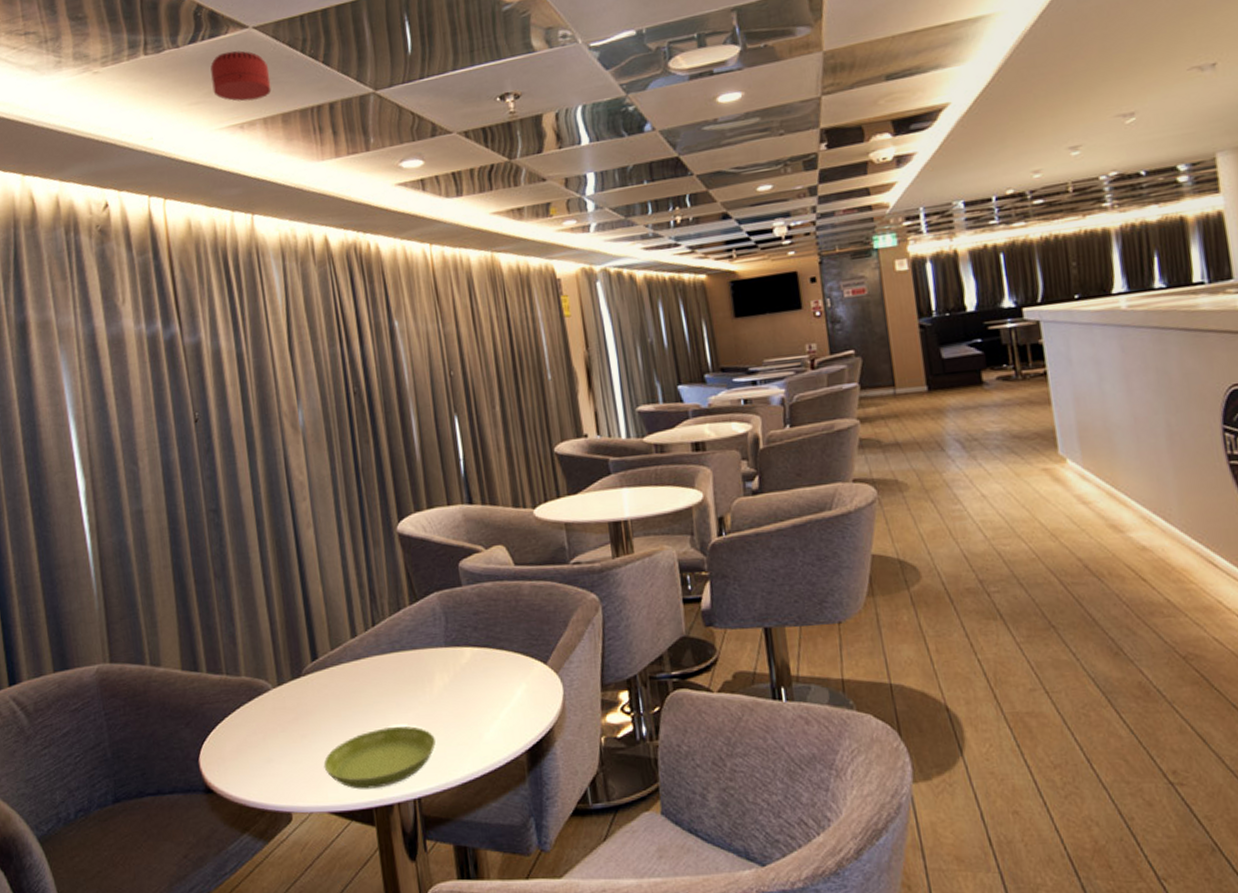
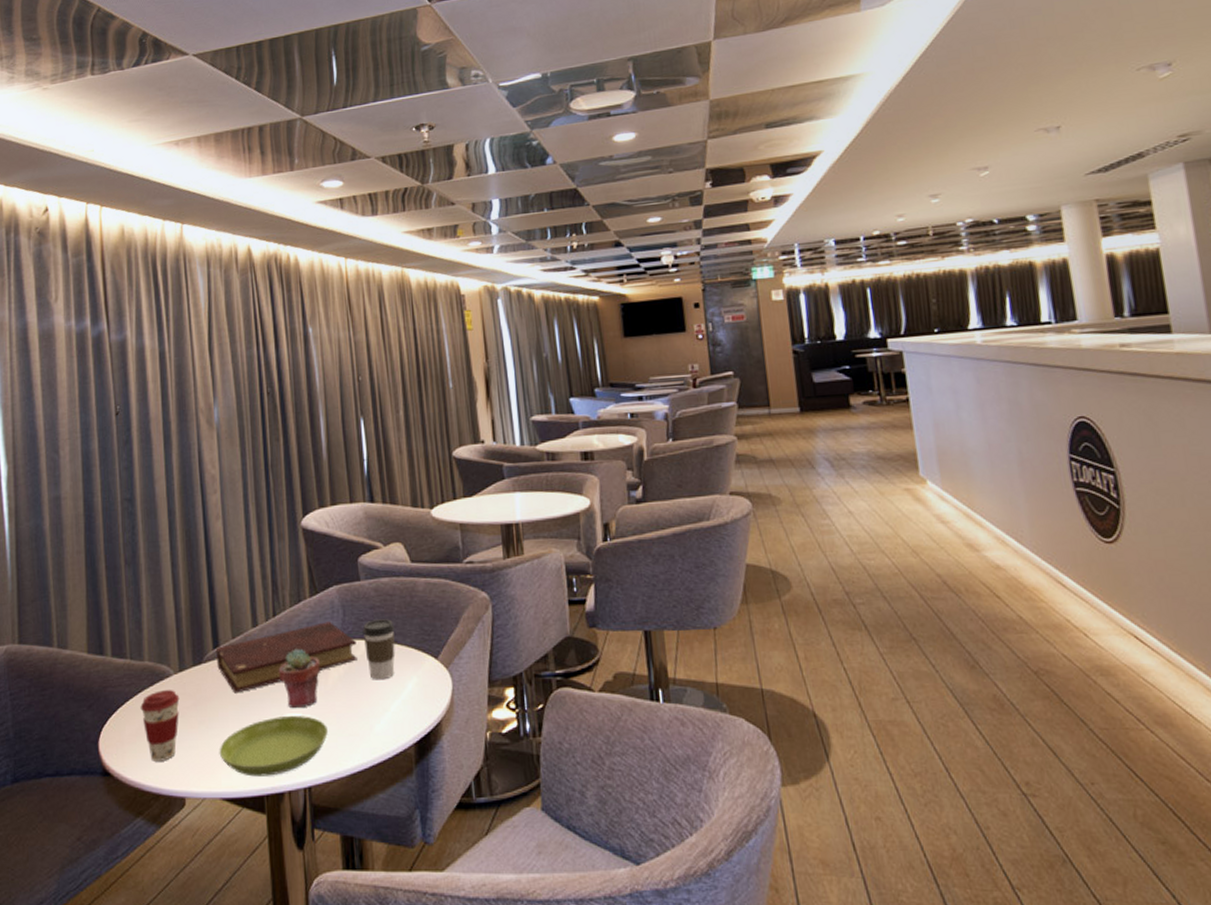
smoke detector: present [210,50,272,102] -> none [151,75,206,121]
coffee cup: none [239,704,281,777] -> present [140,690,180,761]
book: none [315,629,463,706] -> present [216,621,357,694]
potted succulent: none [381,658,424,720] -> present [278,648,320,709]
coffee cup: none [466,624,503,688] -> present [362,619,396,680]

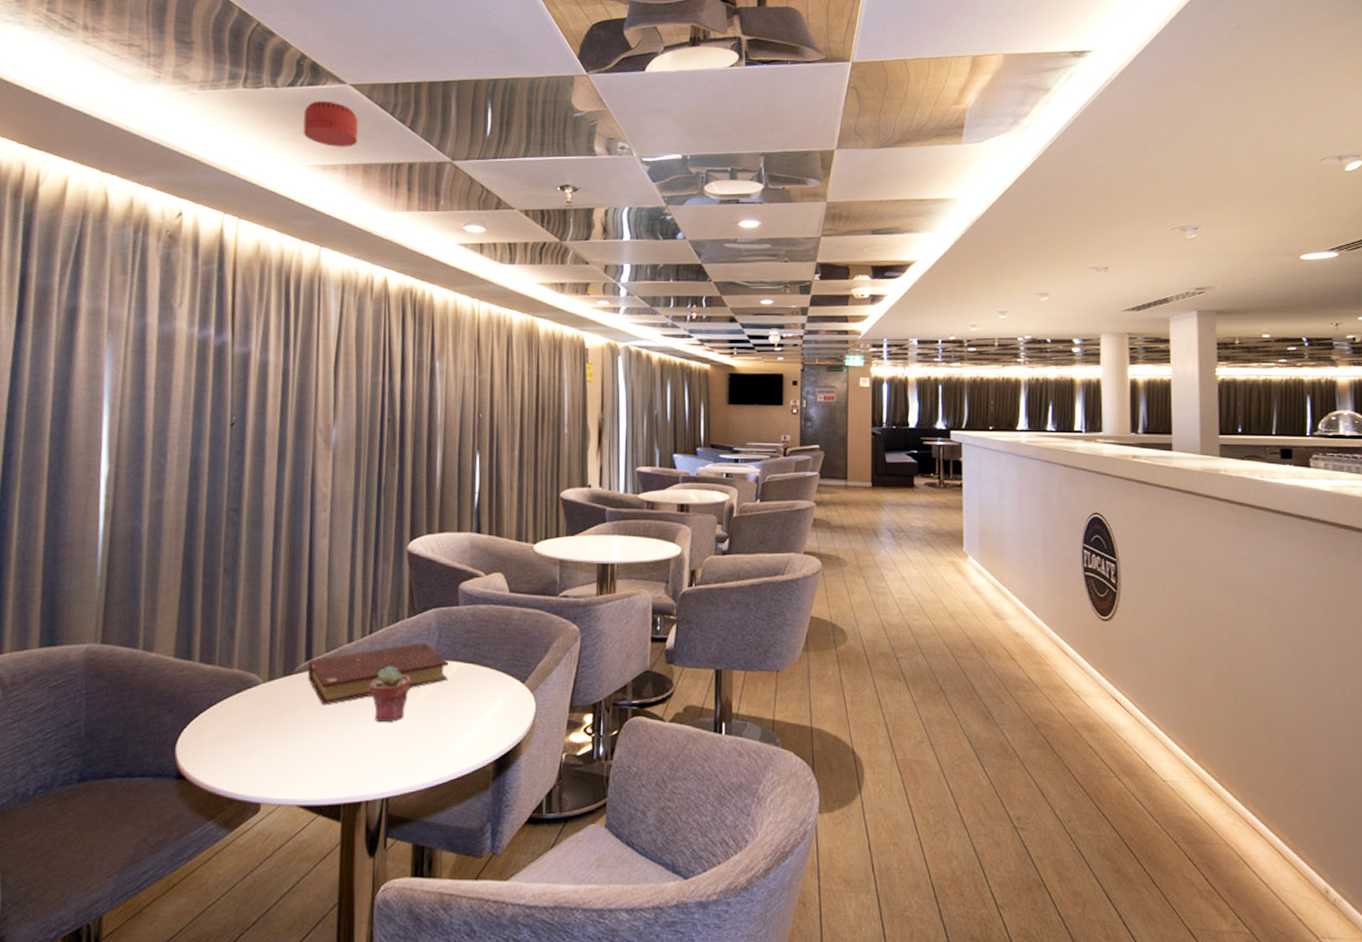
coffee cup: present [140,690,180,761] -> none [224,698,266,767]
smoke detector: none [151,75,206,121] -> present [303,100,359,147]
saucer: present [219,716,328,777] -> none [300,729,411,786]
coffee cup: present [362,619,396,680] -> none [455,643,487,700]

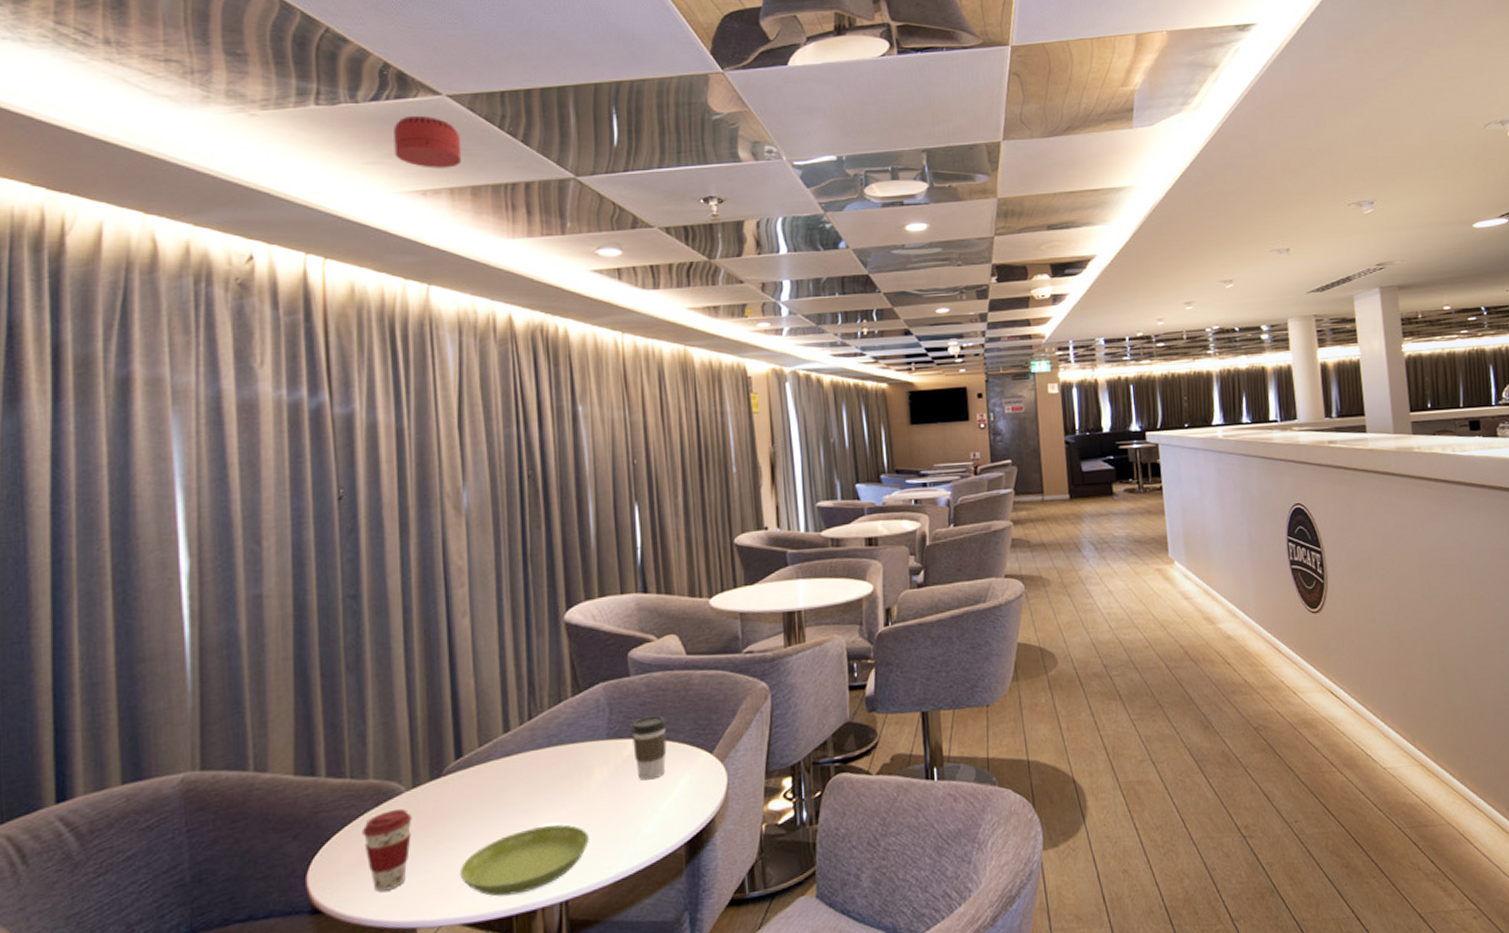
coffee cup: none [224,698,266,767] -> present [362,809,412,892]
saucer: none [300,729,411,786] -> present [459,824,589,897]
book: present [308,642,449,705] -> none [459,721,624,807]
potted succulent: present [369,666,411,723] -> none [533,753,582,818]
coffee cup: none [455,643,487,700] -> present [631,715,667,781]

